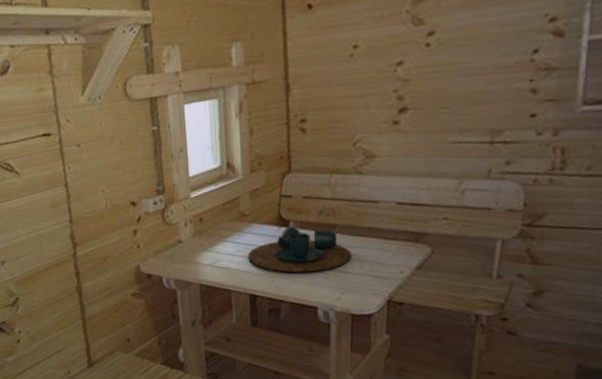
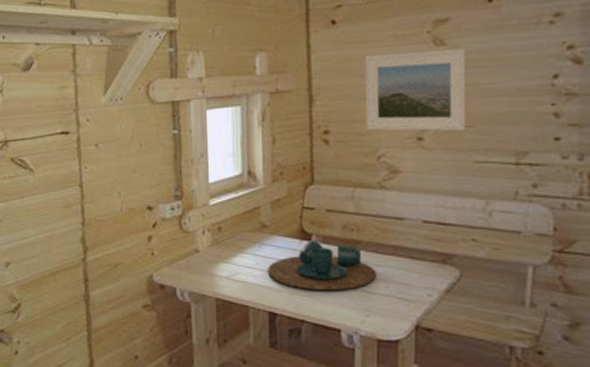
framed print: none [341,27,446,117] -> present [364,49,467,132]

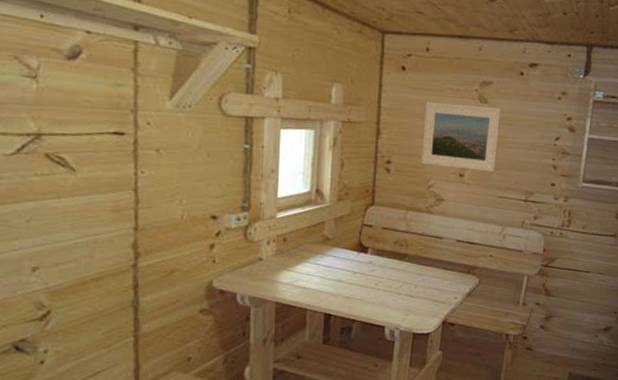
cup set: present [267,240,376,291] -> none [327,253,417,295]

